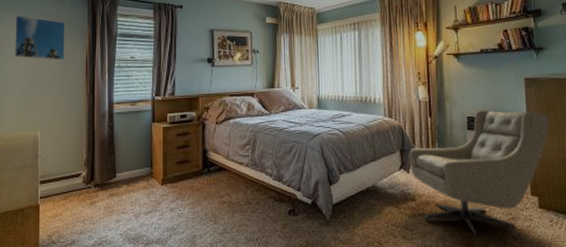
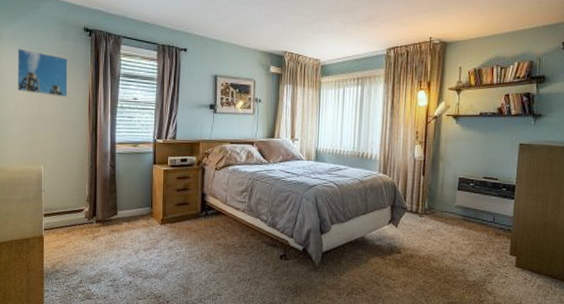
armchair: present [408,110,550,235] -> none [398,172,538,288]

